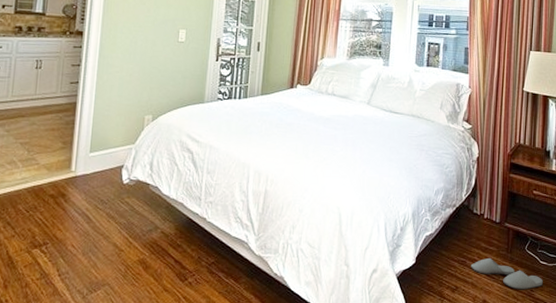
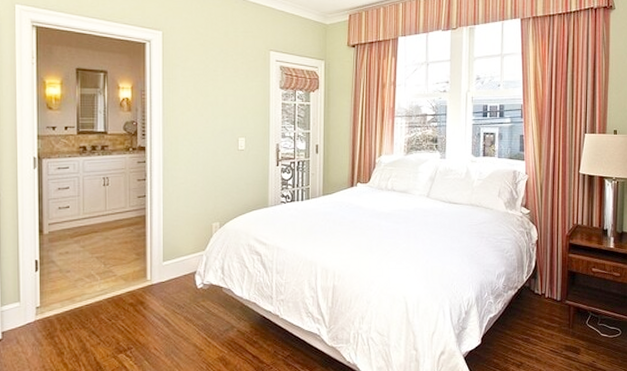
slippers: present [471,257,543,290] -> none [534,333,604,362]

